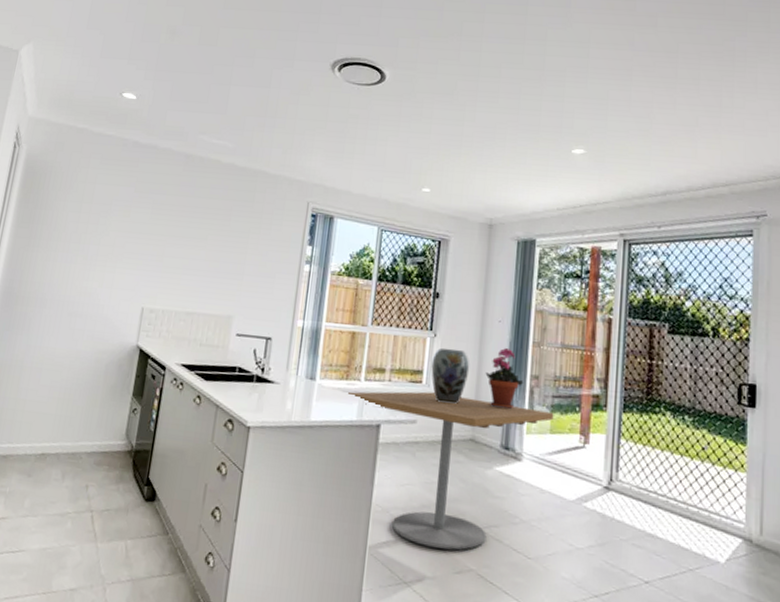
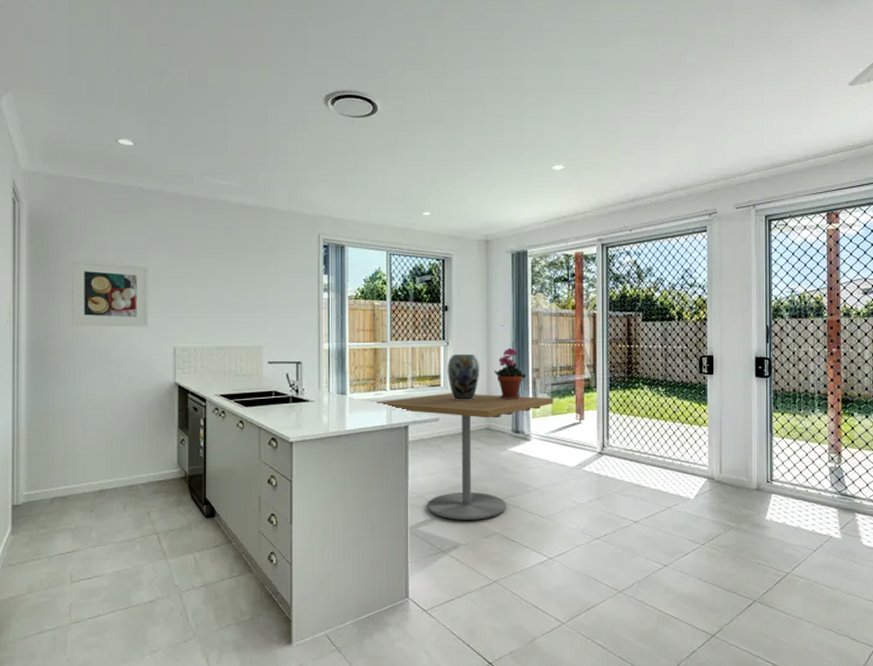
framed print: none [45,207,131,283] -> present [71,260,148,327]

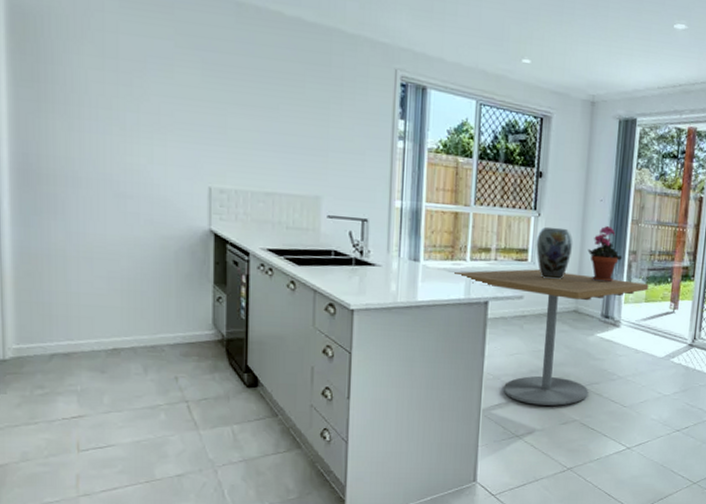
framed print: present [71,260,148,327] -> none [70,62,176,159]

